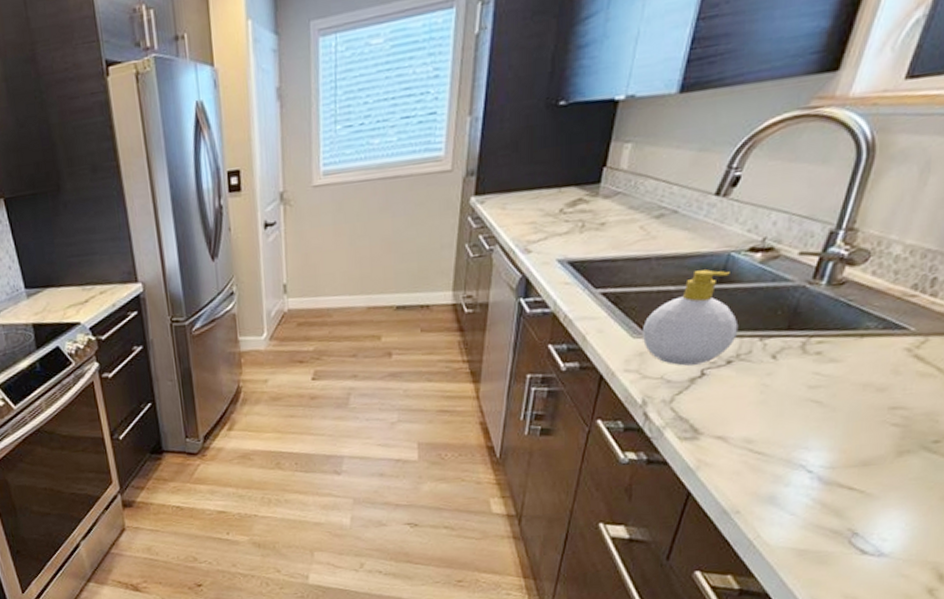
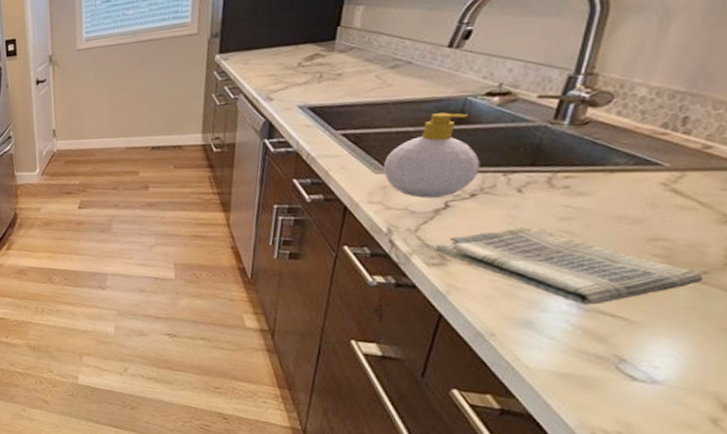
dish towel: none [686,396,935,479] -> present [433,227,704,305]

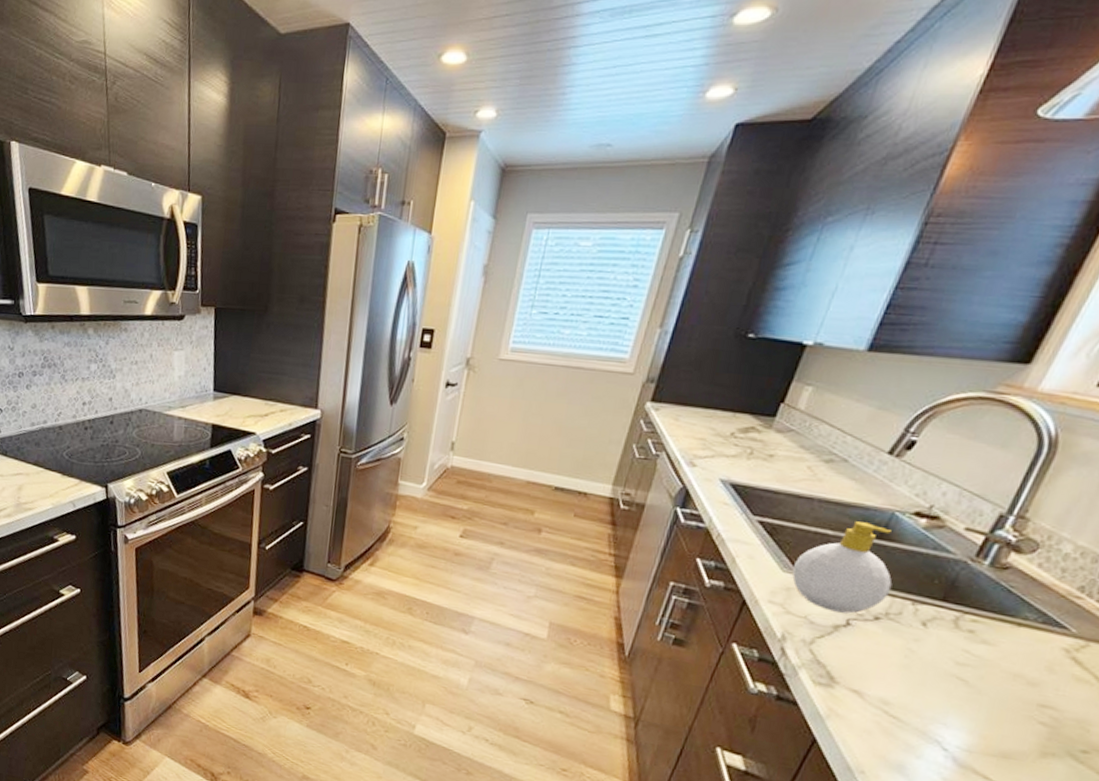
dish towel: present [433,227,704,305] -> none [823,658,1082,763]

